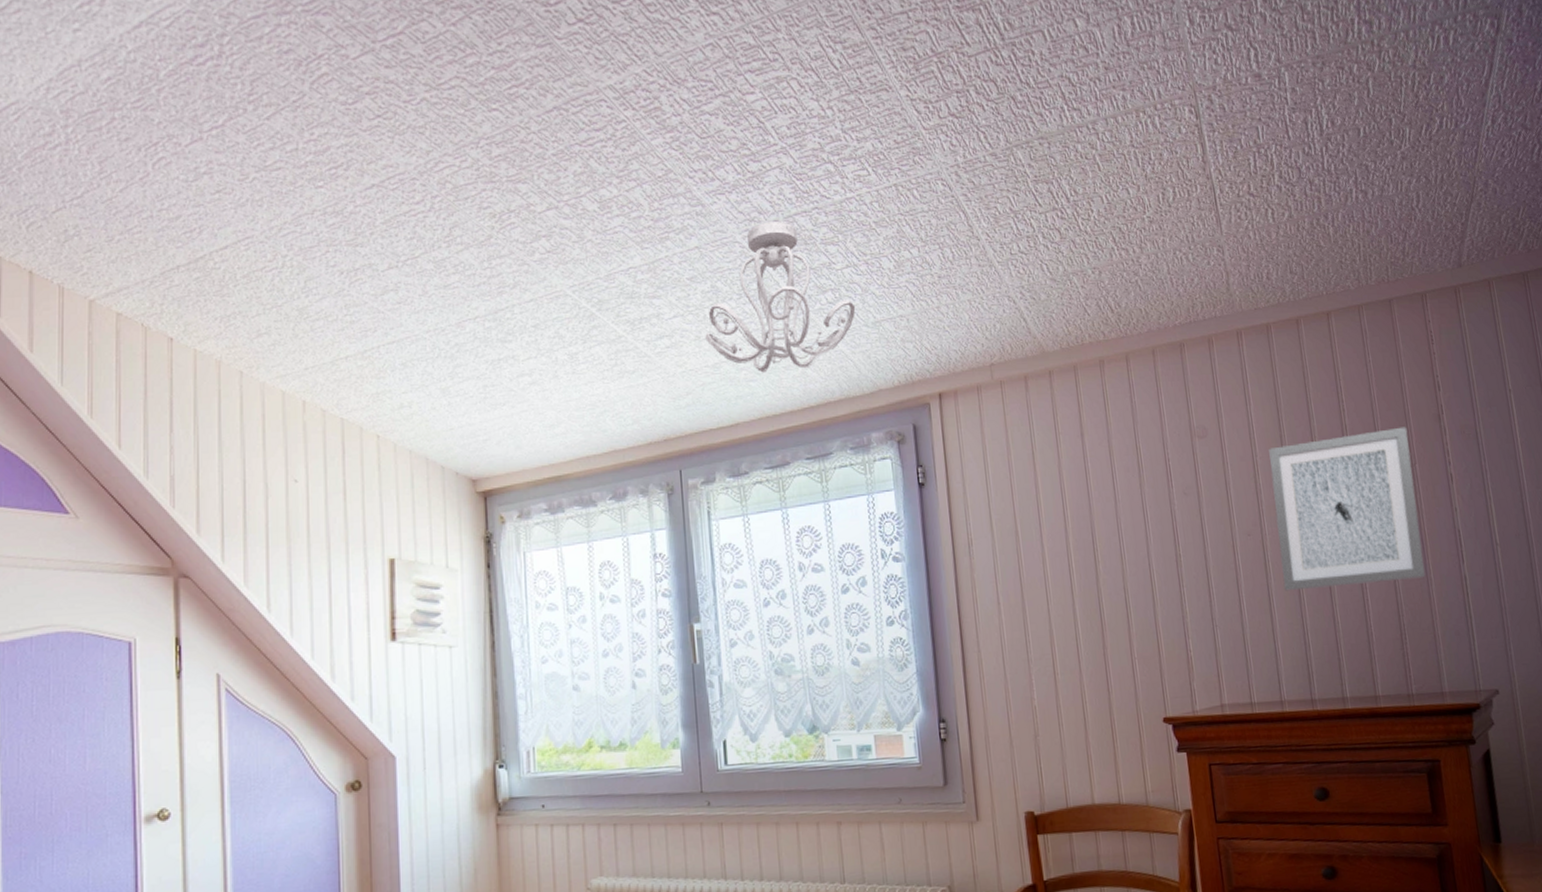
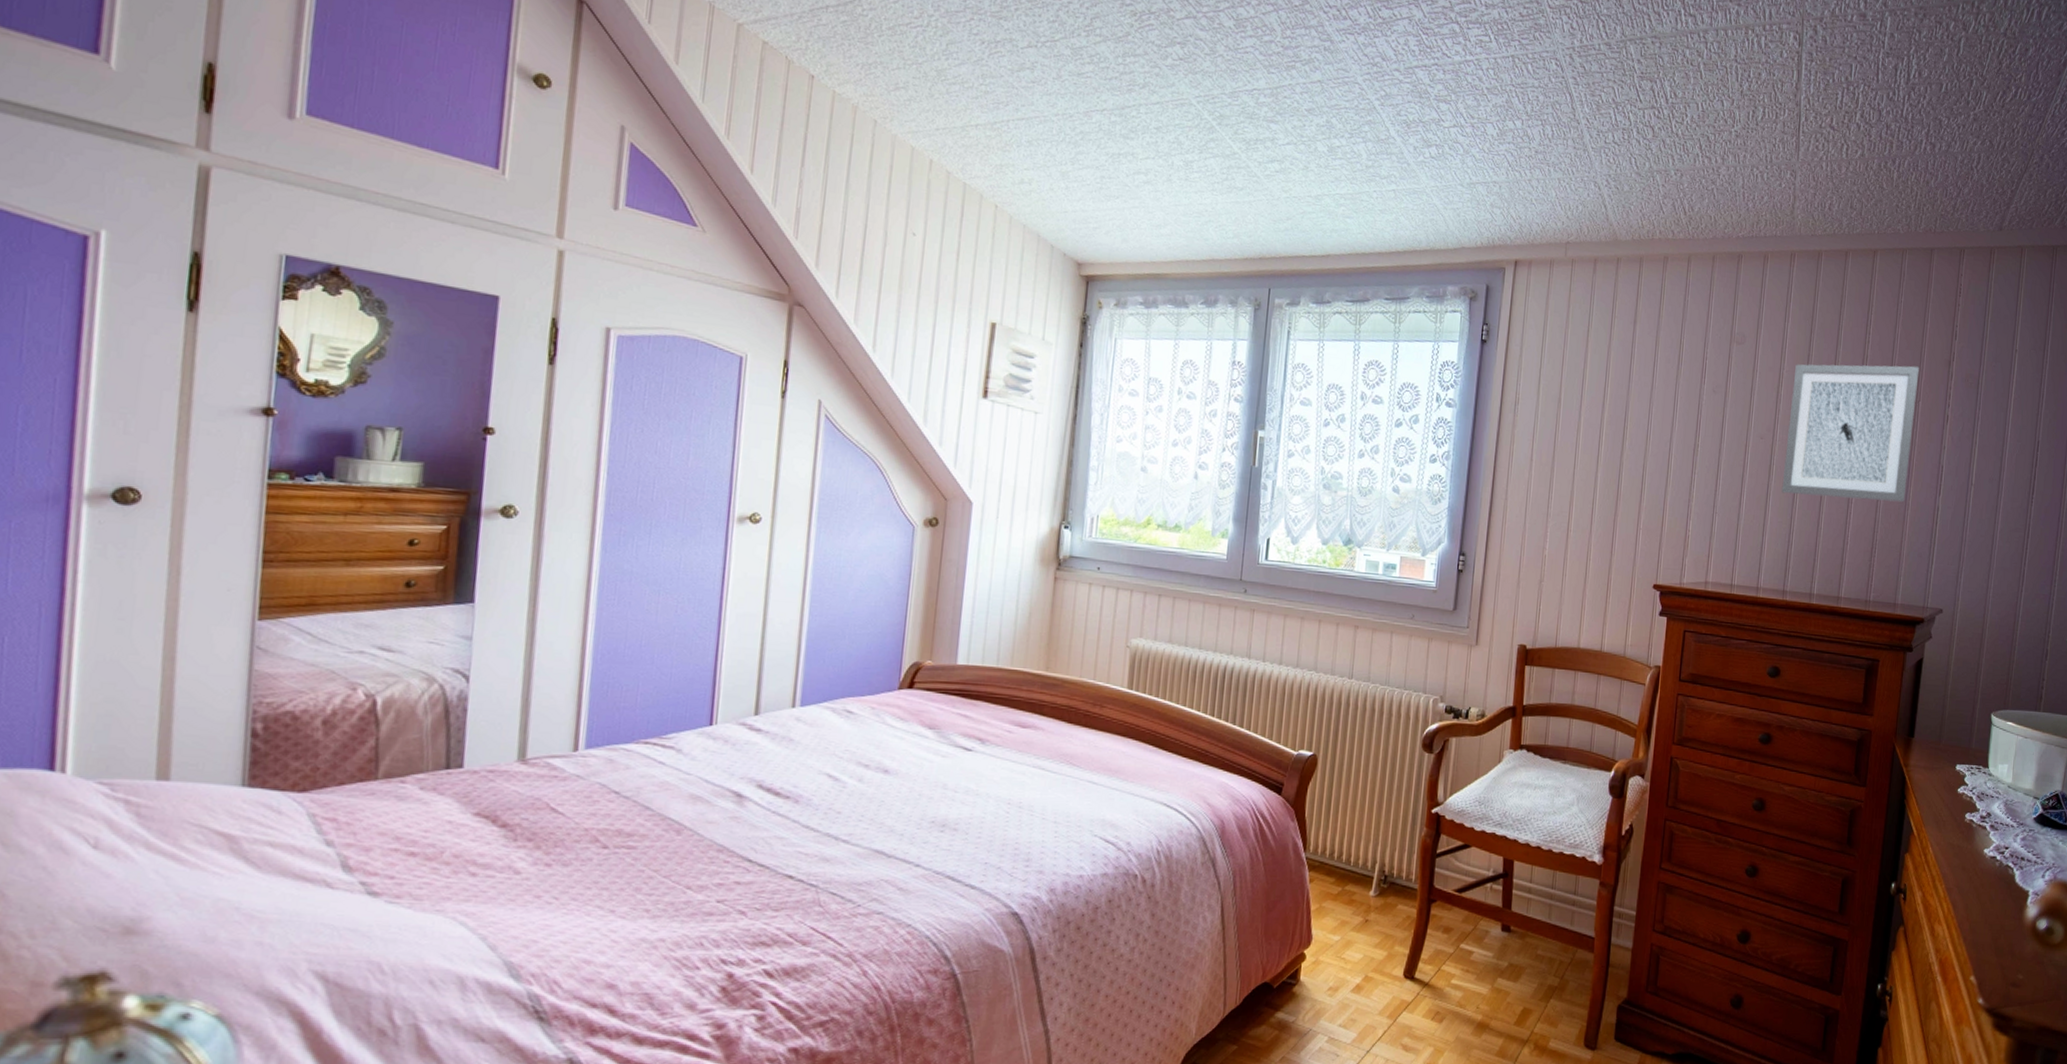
ceiling light fixture: present [705,221,856,373] -> none [1312,68,1455,216]

